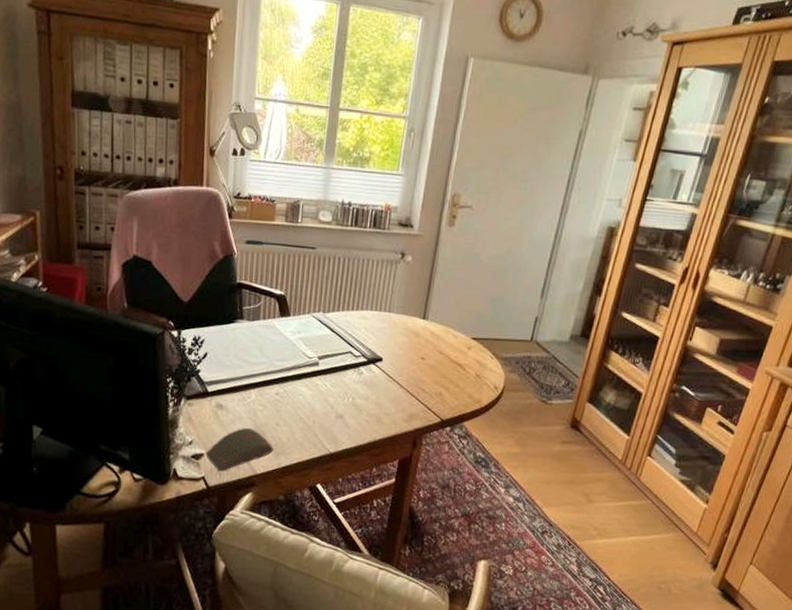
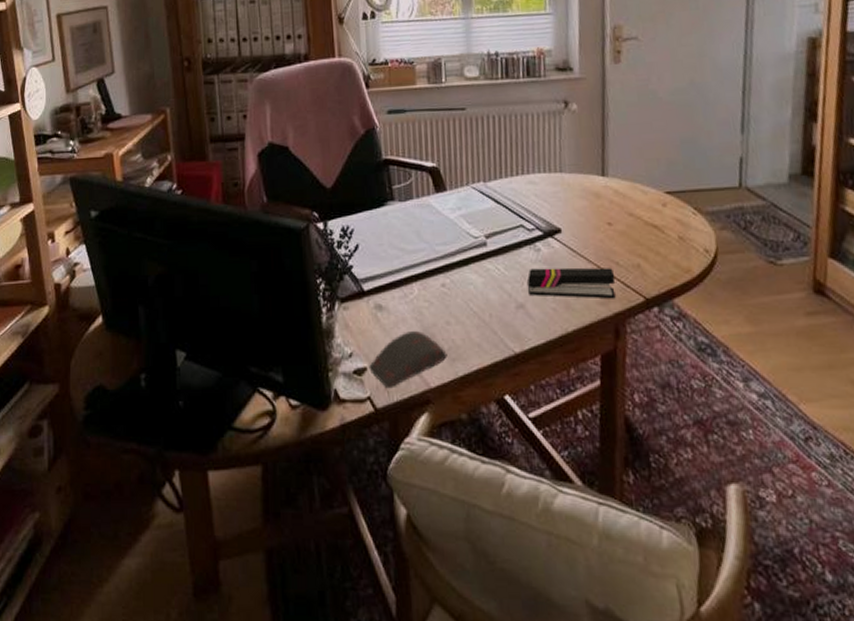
stapler: none [347,387,420,418] -> present [527,267,616,299]

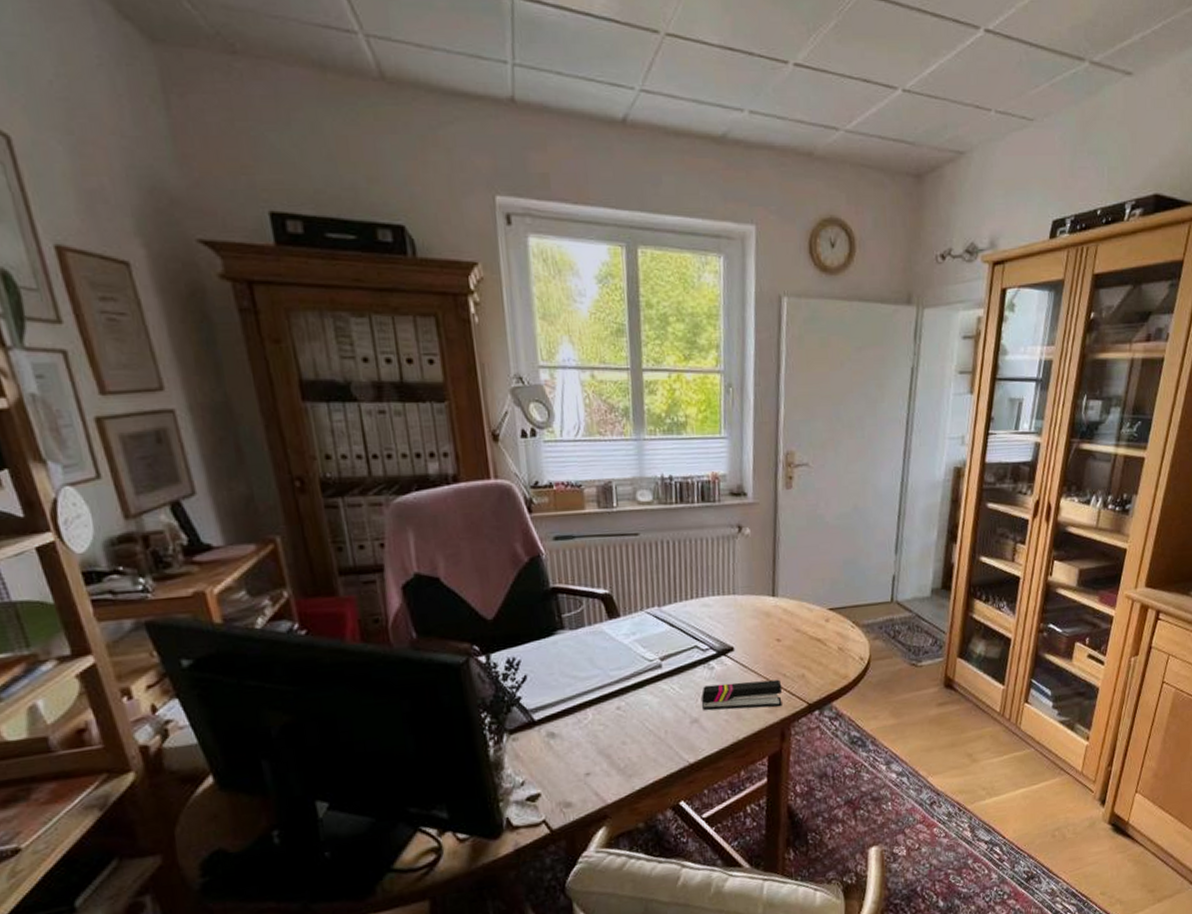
computer mouse: present [369,330,447,389] -> none [543,753,624,810]

